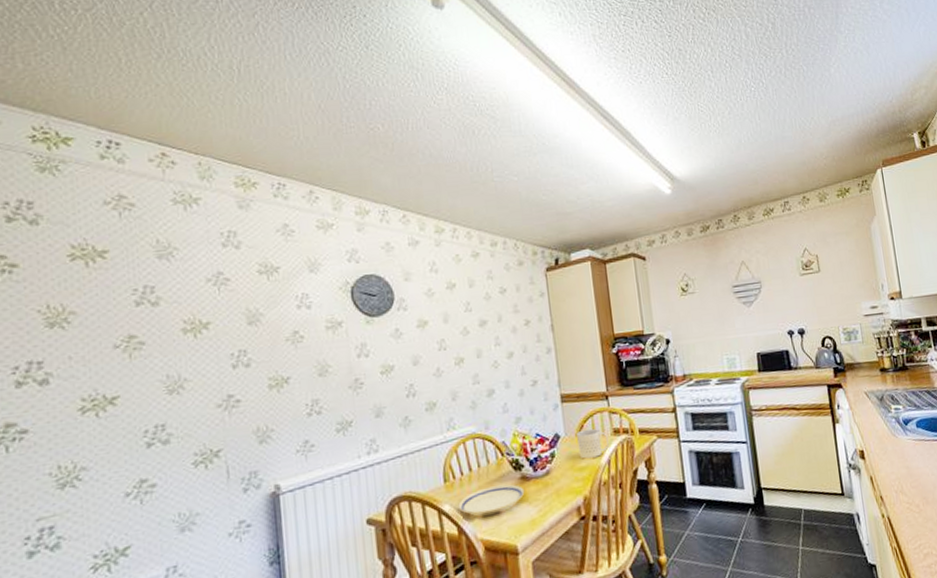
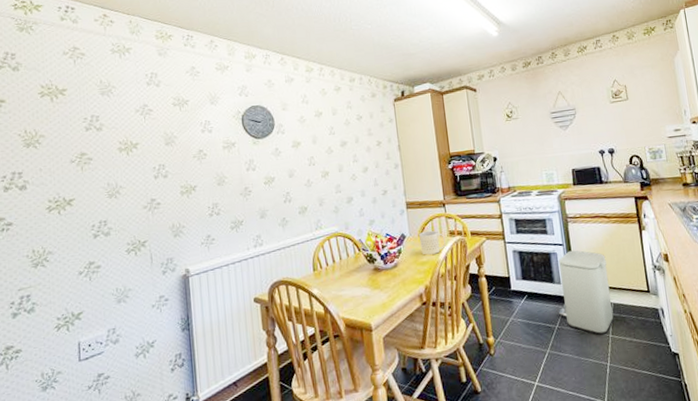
plate: present [458,484,525,517] -> none [324,274,377,299]
pedal bin: none [741,448,804,548] -> present [558,250,614,335]

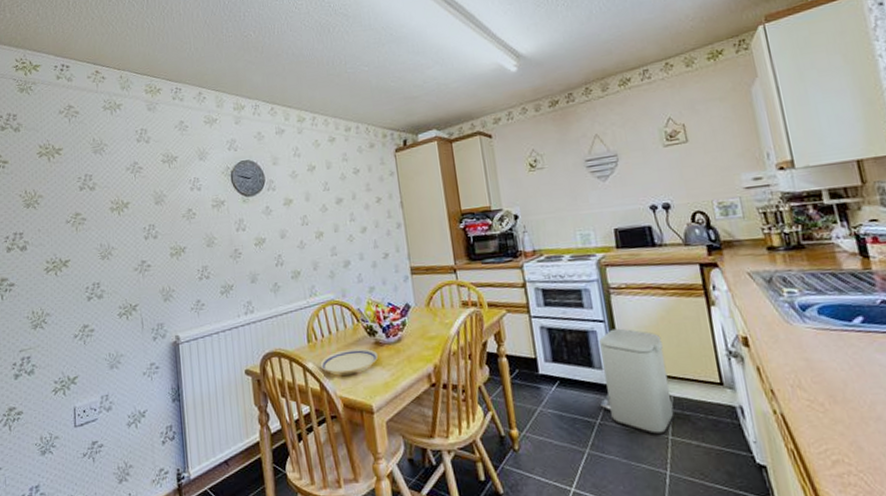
plate: none [324,274,377,299] -> present [320,348,379,376]
mug: present [419,230,446,255] -> none [426,300,458,329]

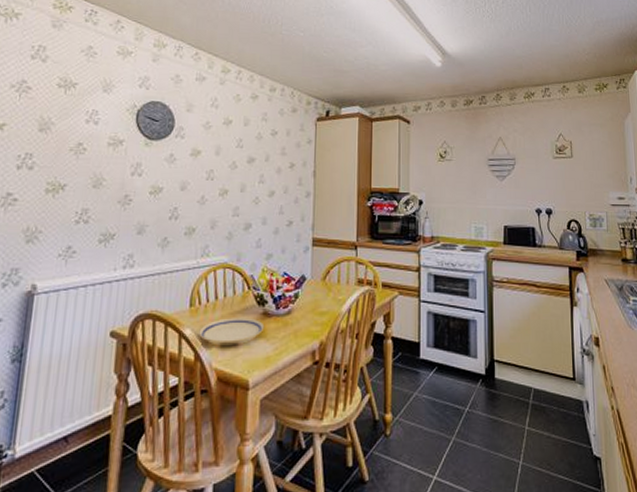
pedal bin: present [599,328,674,435] -> none [470,320,533,425]

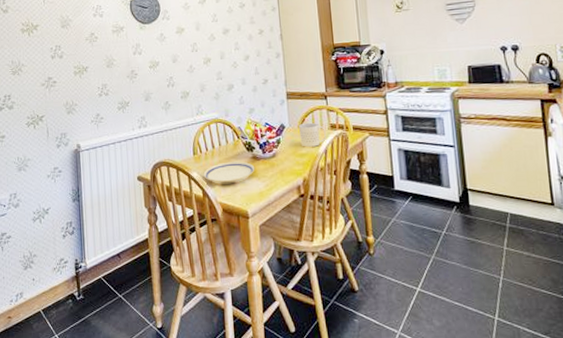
mug: none [322,275,351,304] -> present [299,122,326,147]

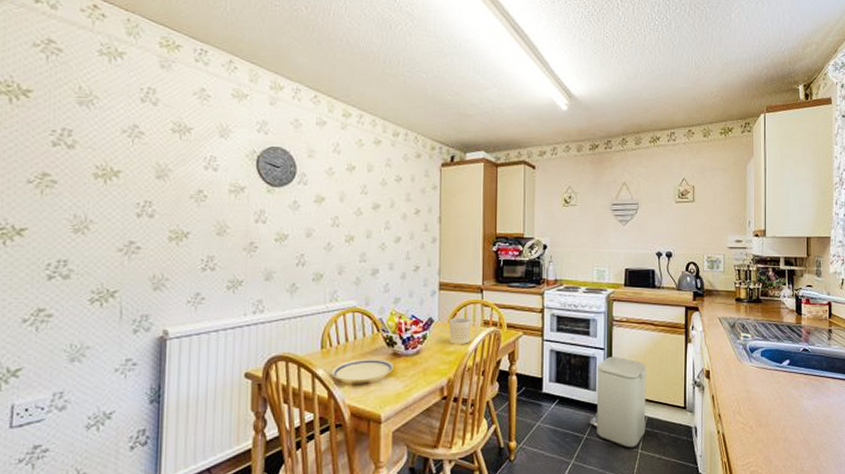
pedal bin: none [445,153,510,246] -> present [588,356,646,449]

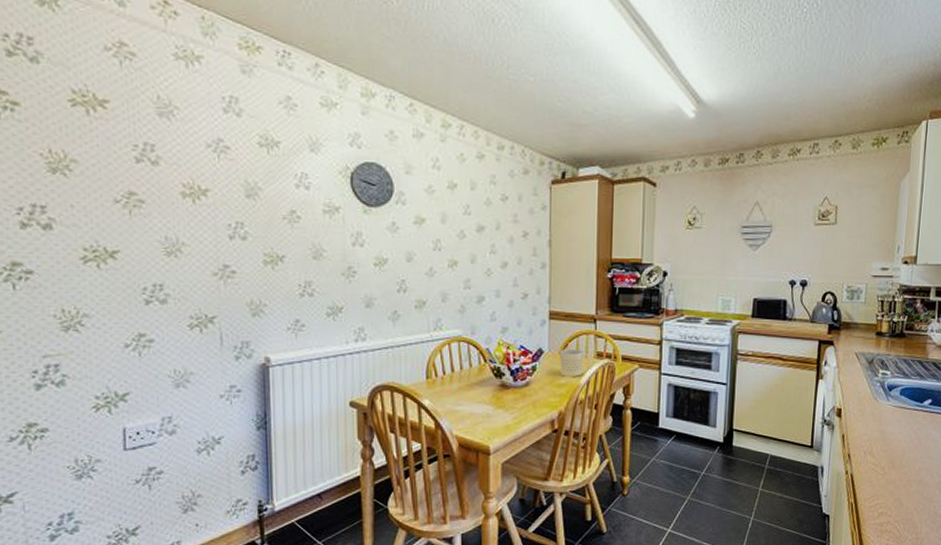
plate: present [331,358,395,384] -> none [438,389,503,415]
pedal bin: present [588,356,646,449] -> none [706,392,772,487]

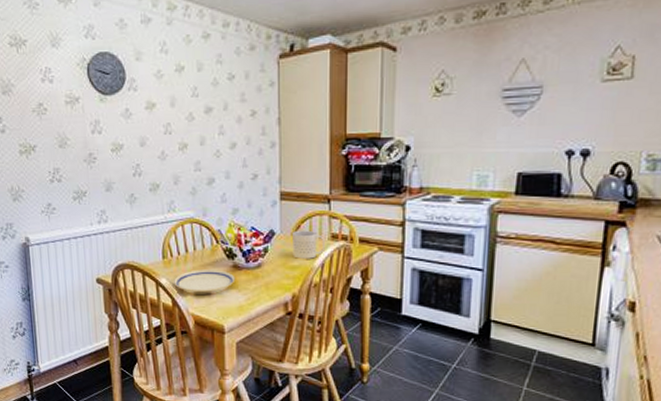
plate: none [438,389,503,415] -> present [174,269,236,294]

